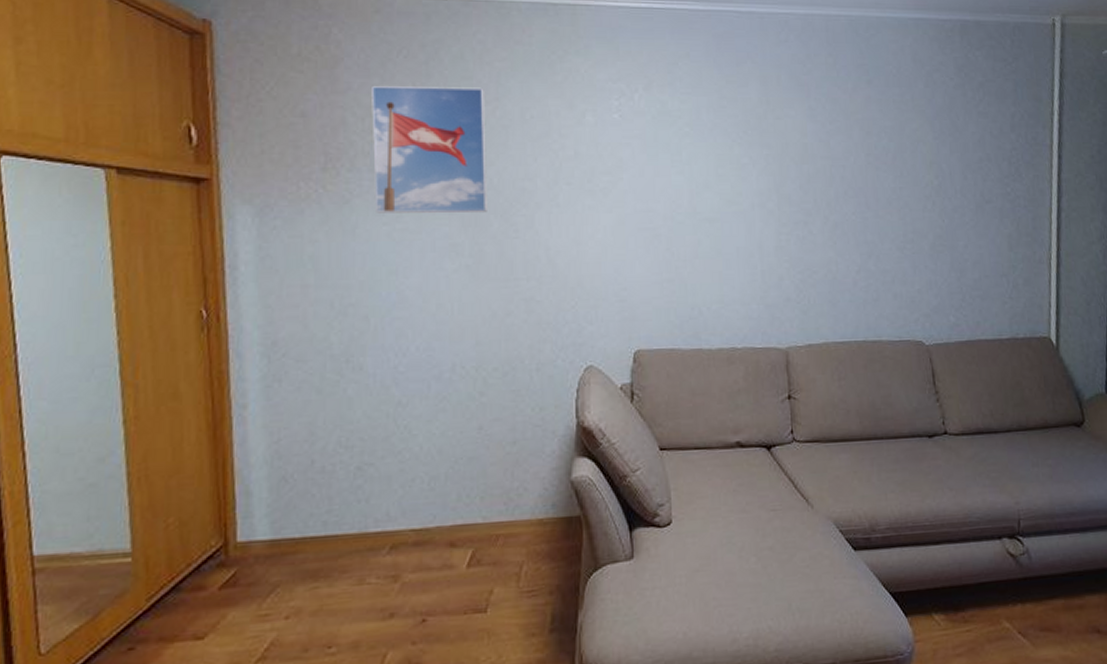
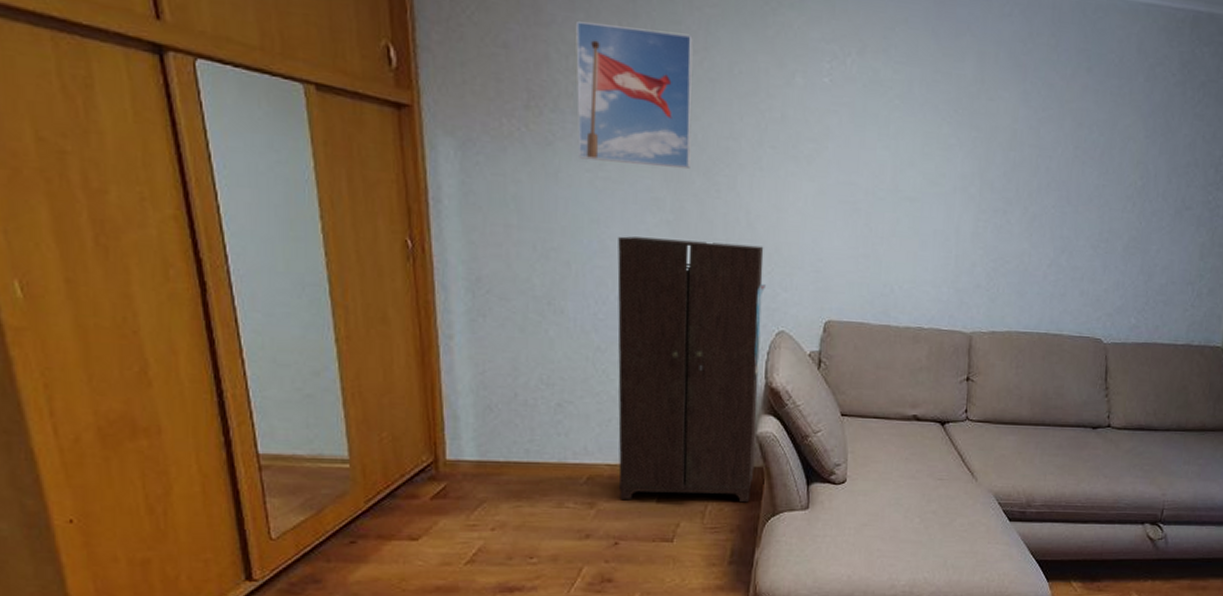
cabinet: none [417,281,571,568] -> present [617,236,766,503]

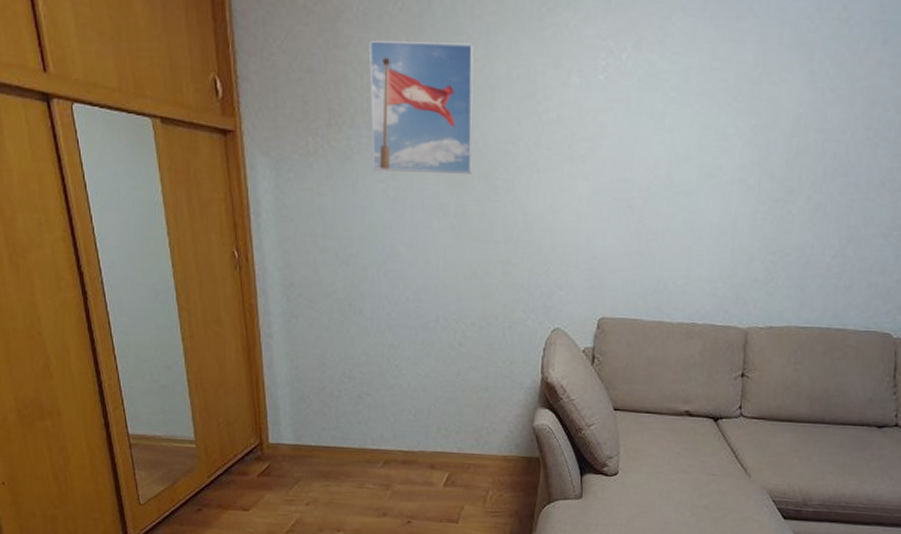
cabinet: present [617,236,766,503] -> none [408,241,542,490]

